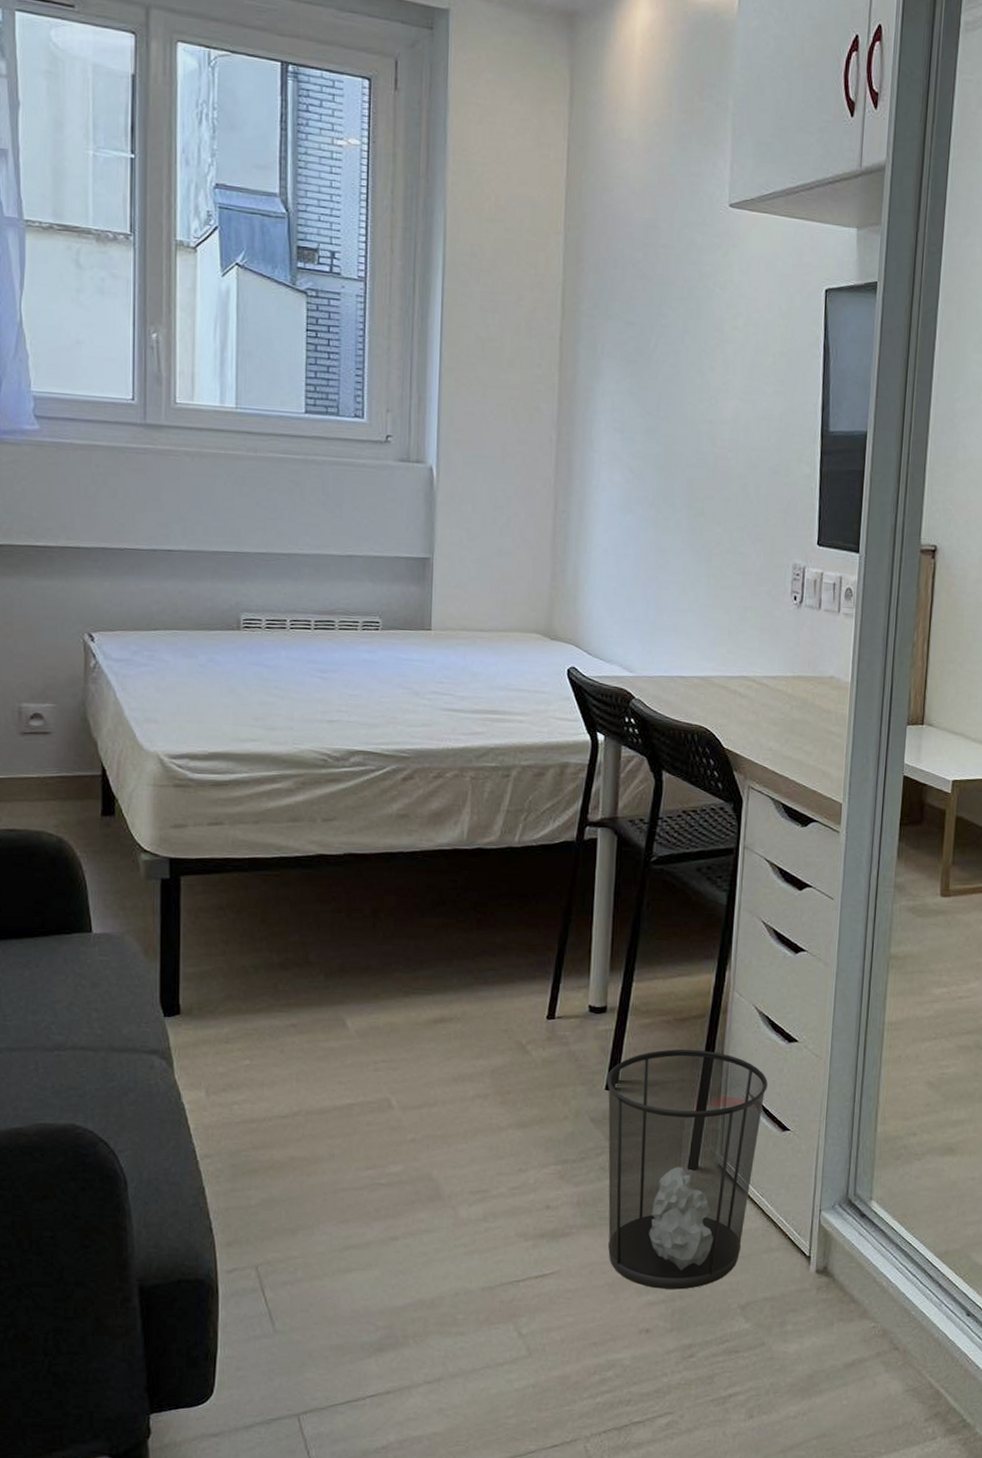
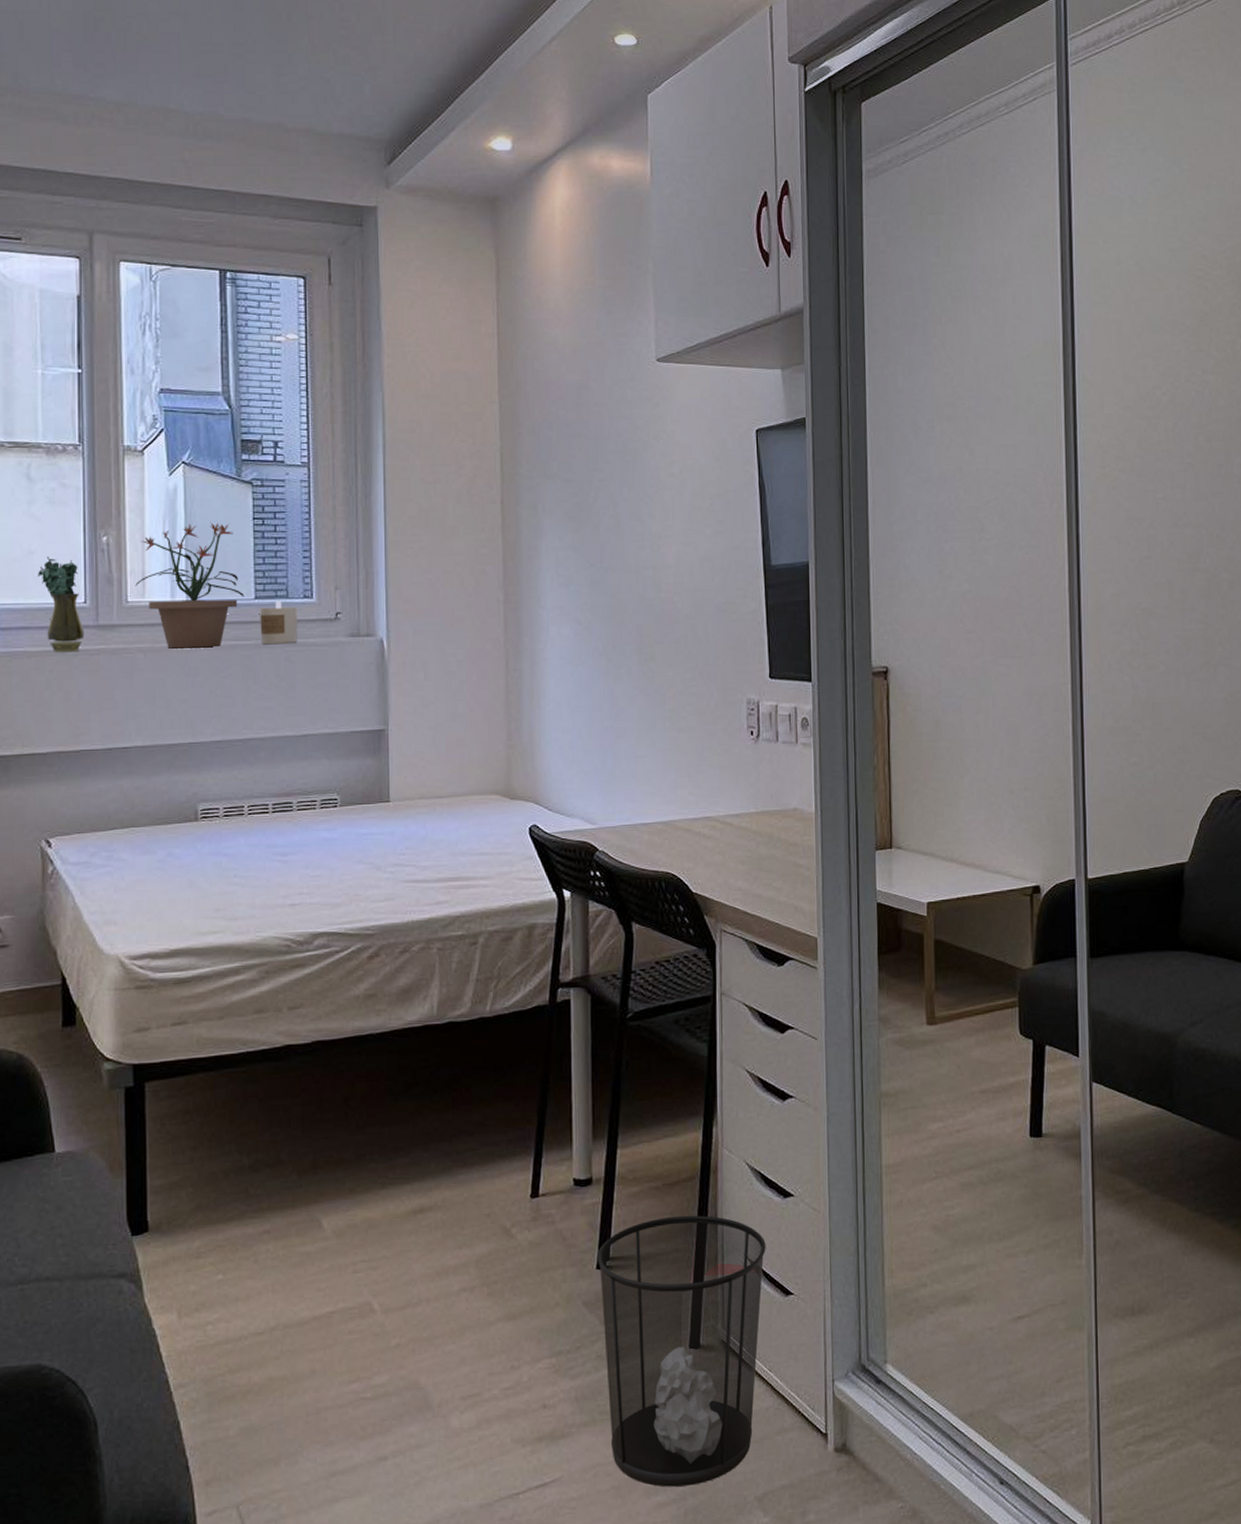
vase: none [86,348,131,449] -> present [38,556,84,653]
potted plant: none [184,329,295,459] -> present [135,522,245,649]
candle: none [309,417,348,463] -> present [260,600,298,645]

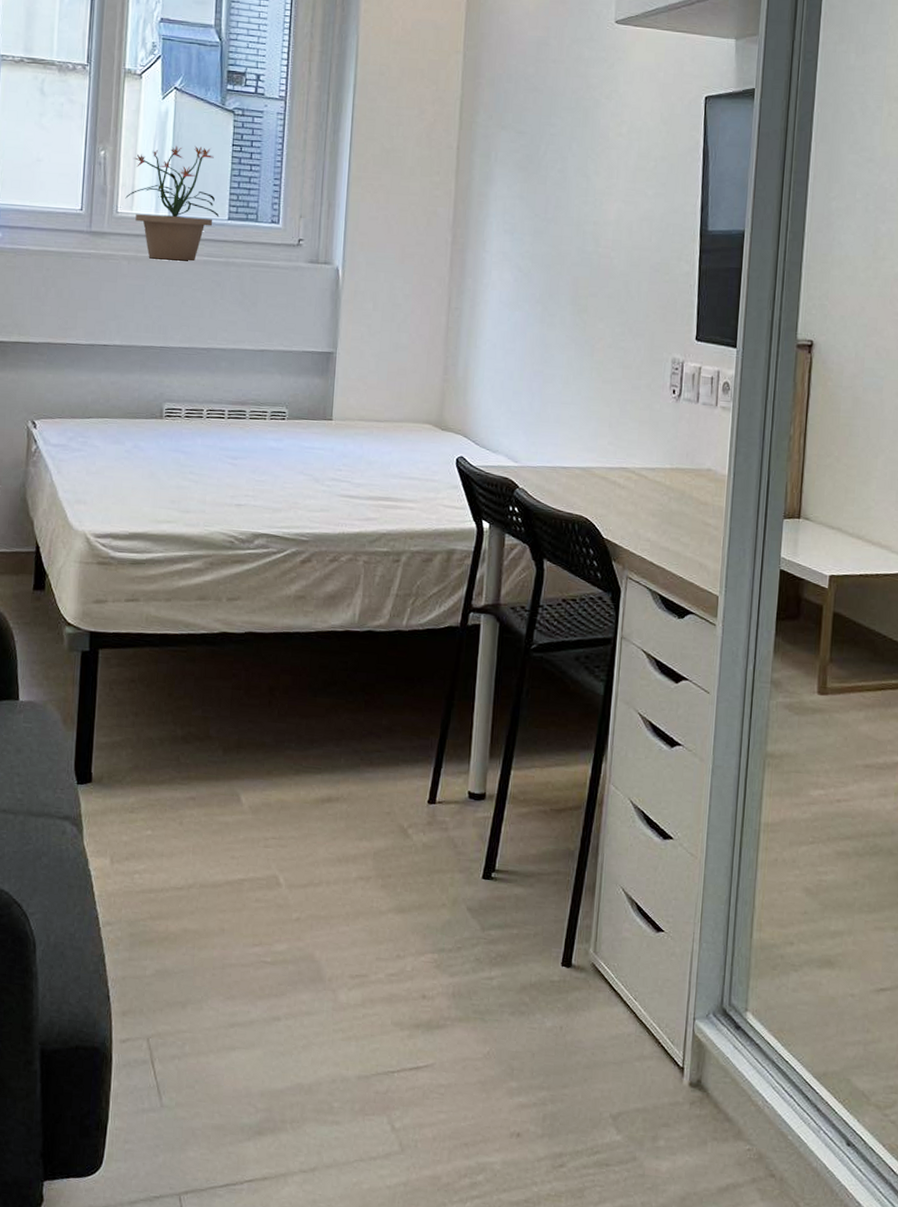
vase: present [38,556,84,653] -> none [43,165,78,254]
candle: present [260,600,298,645] -> none [230,223,265,265]
waste bin: present [597,1215,766,1487] -> none [481,840,642,1094]

